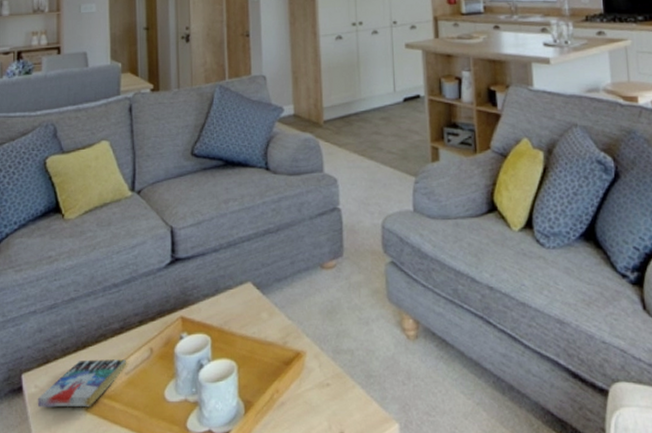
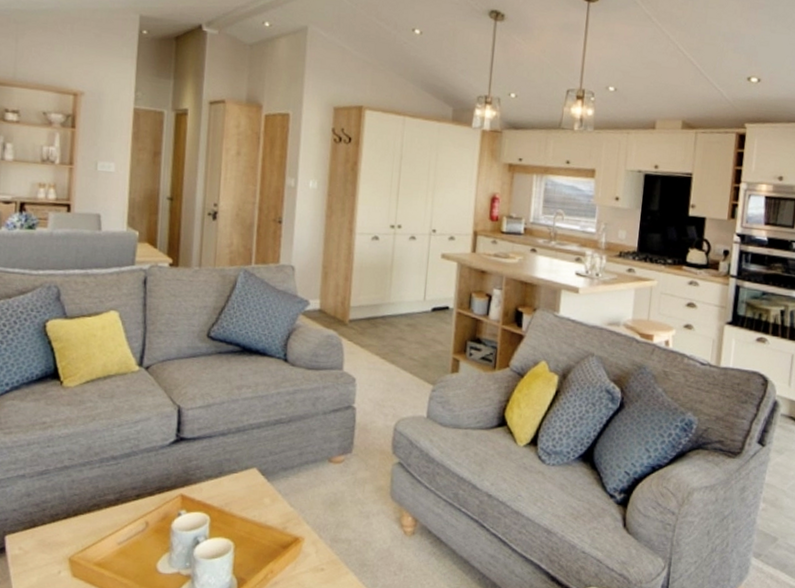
book: present [37,359,126,408] -> none [20,527,119,572]

